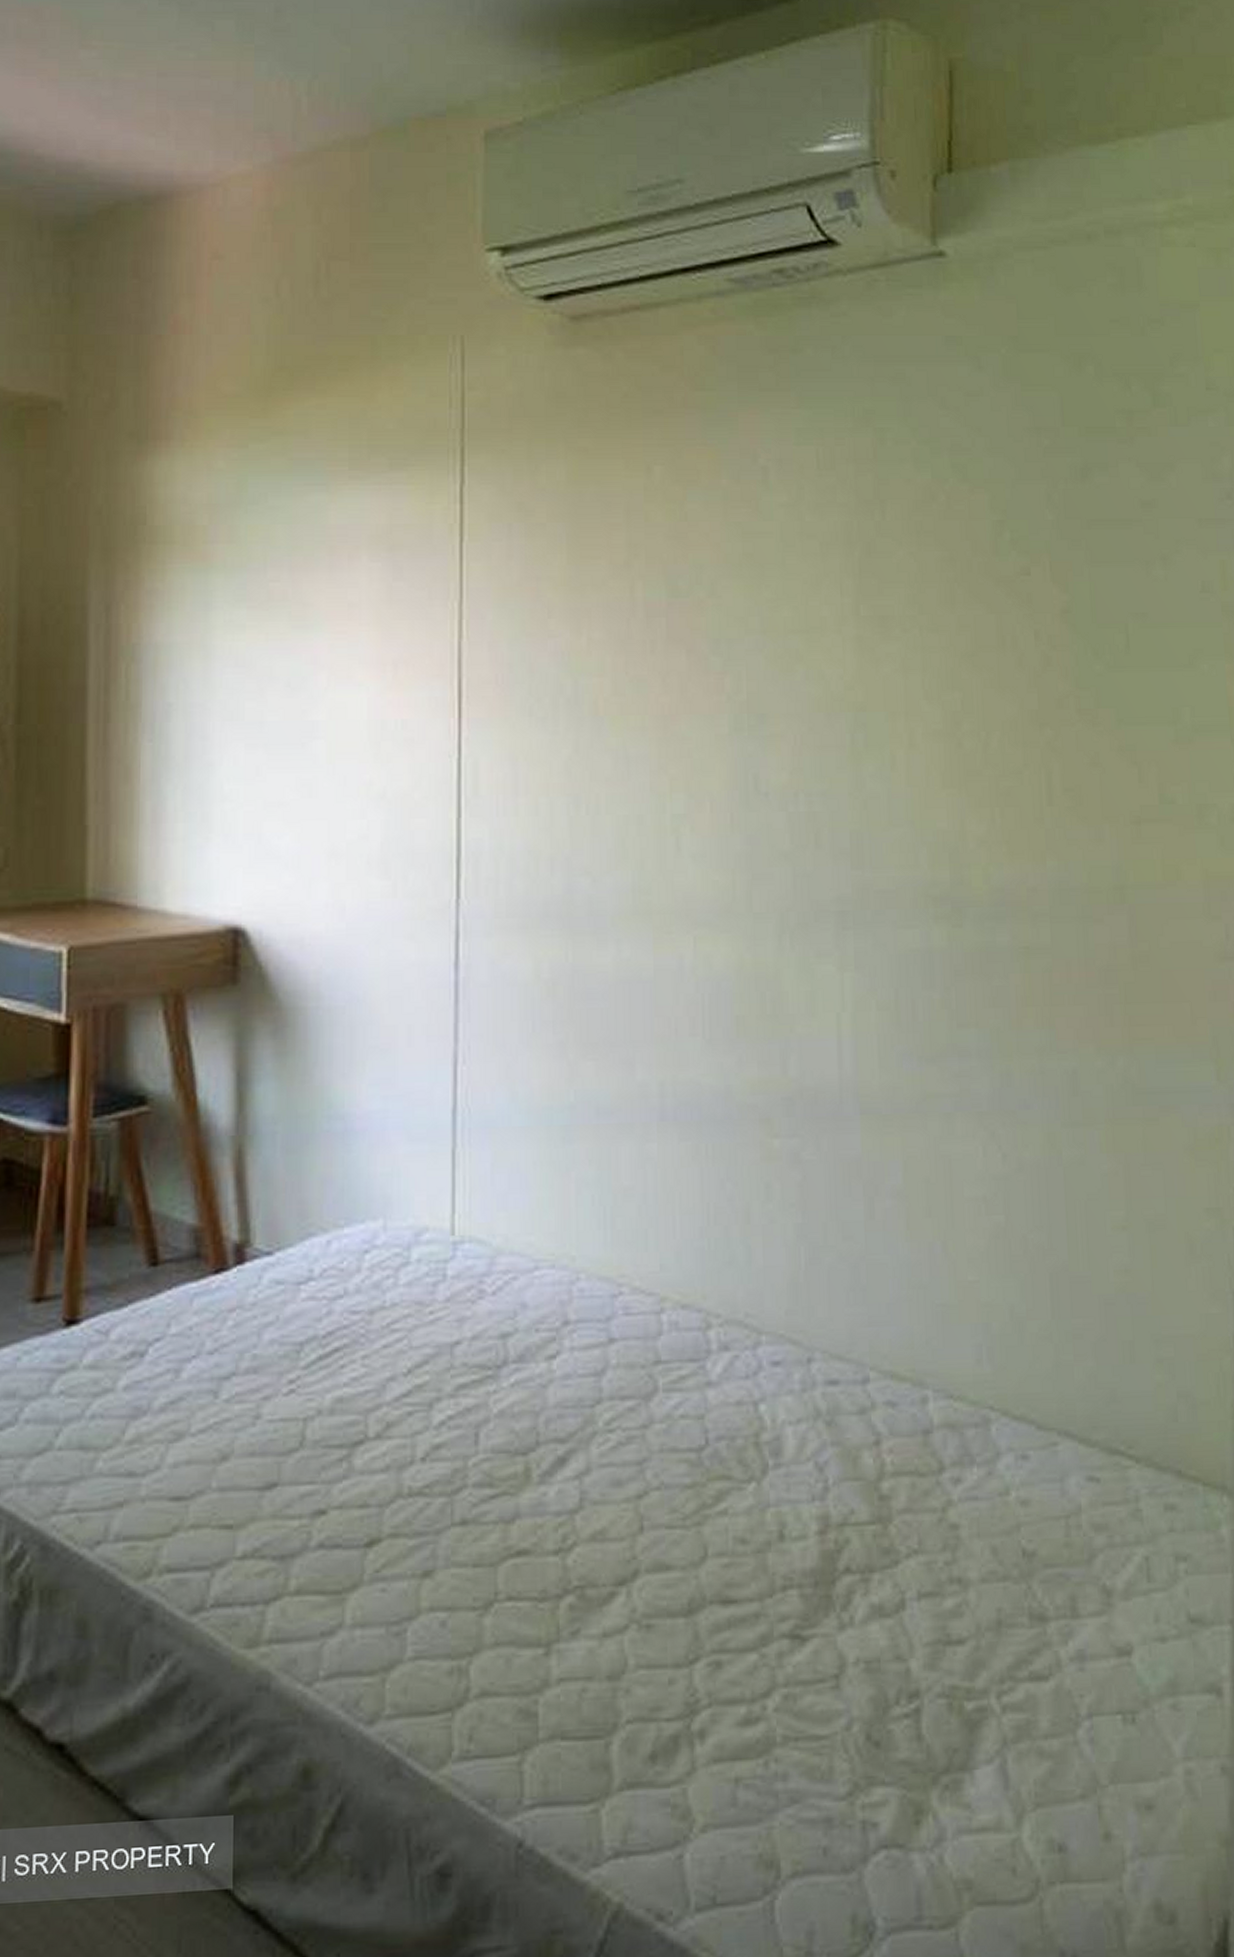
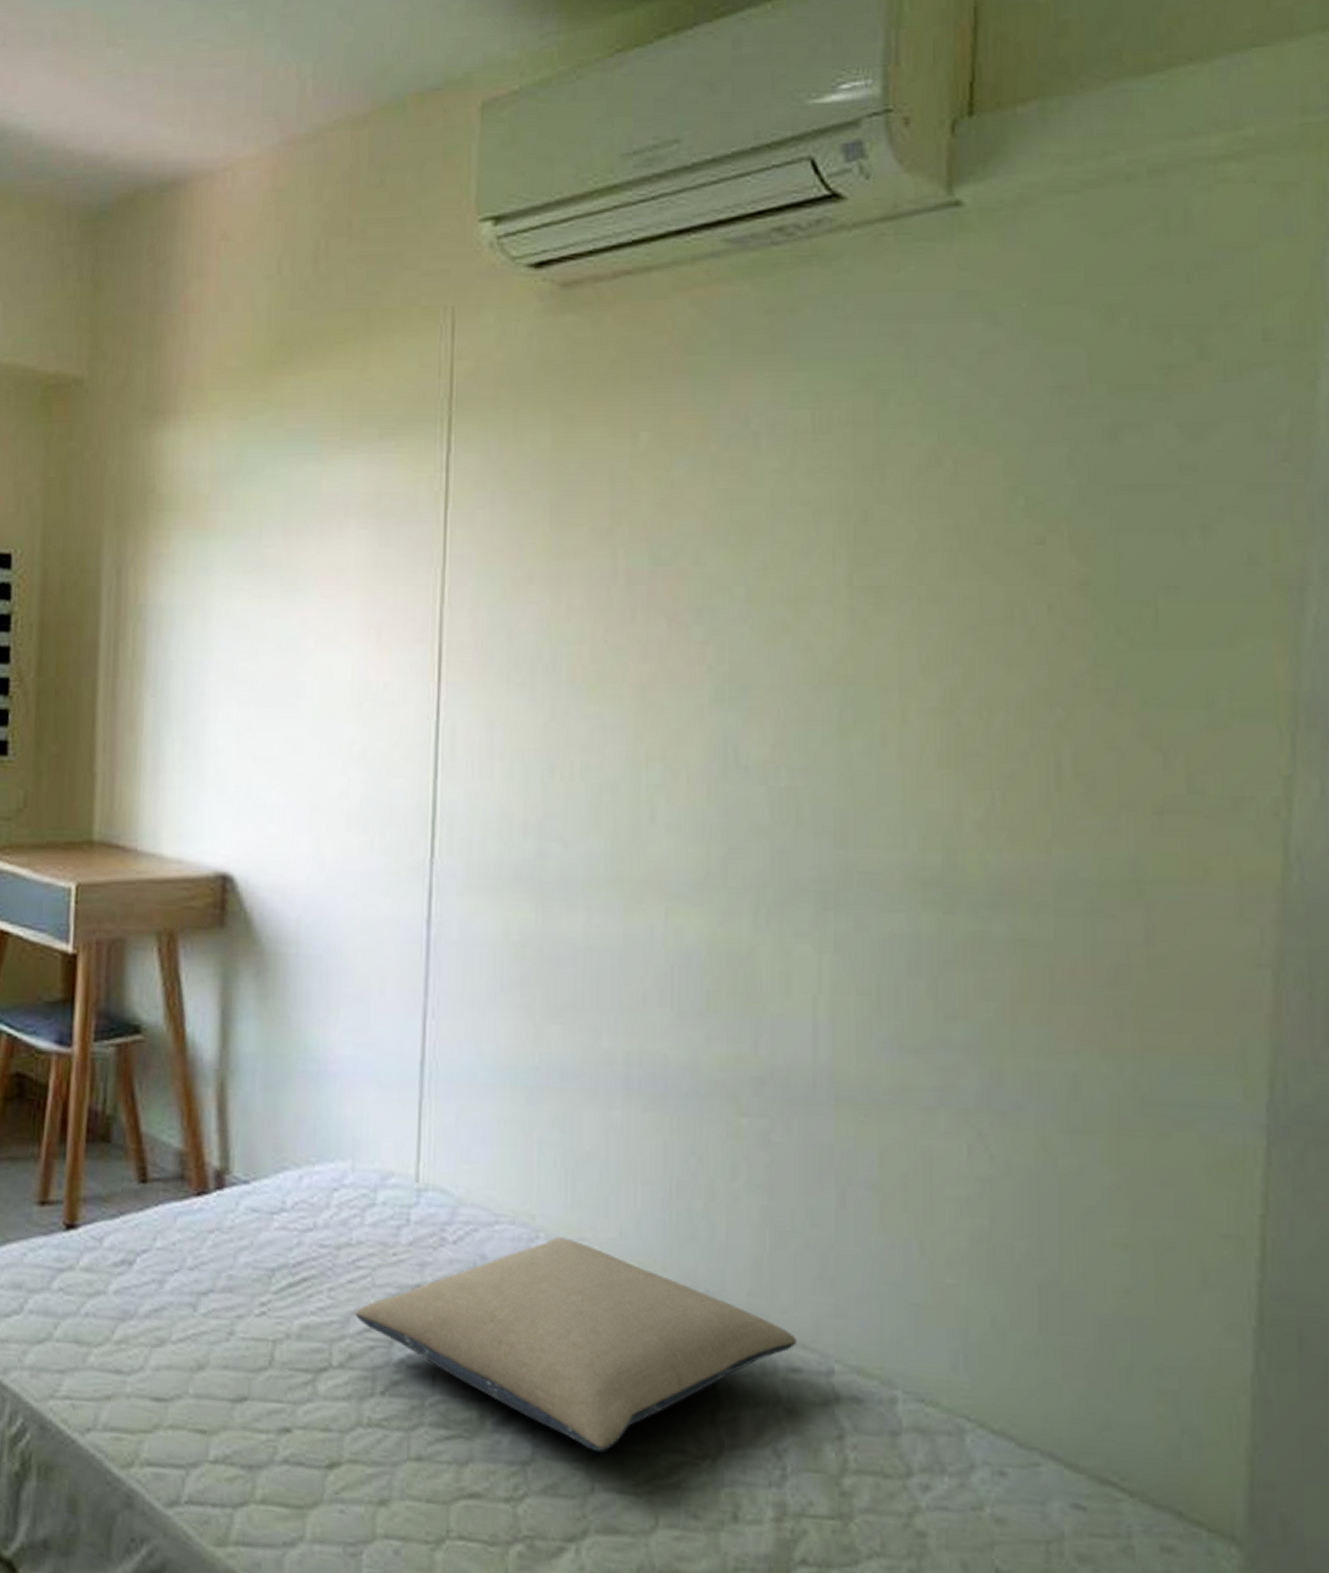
pillow: none [392,1275,833,1490] -> present [356,1236,796,1453]

